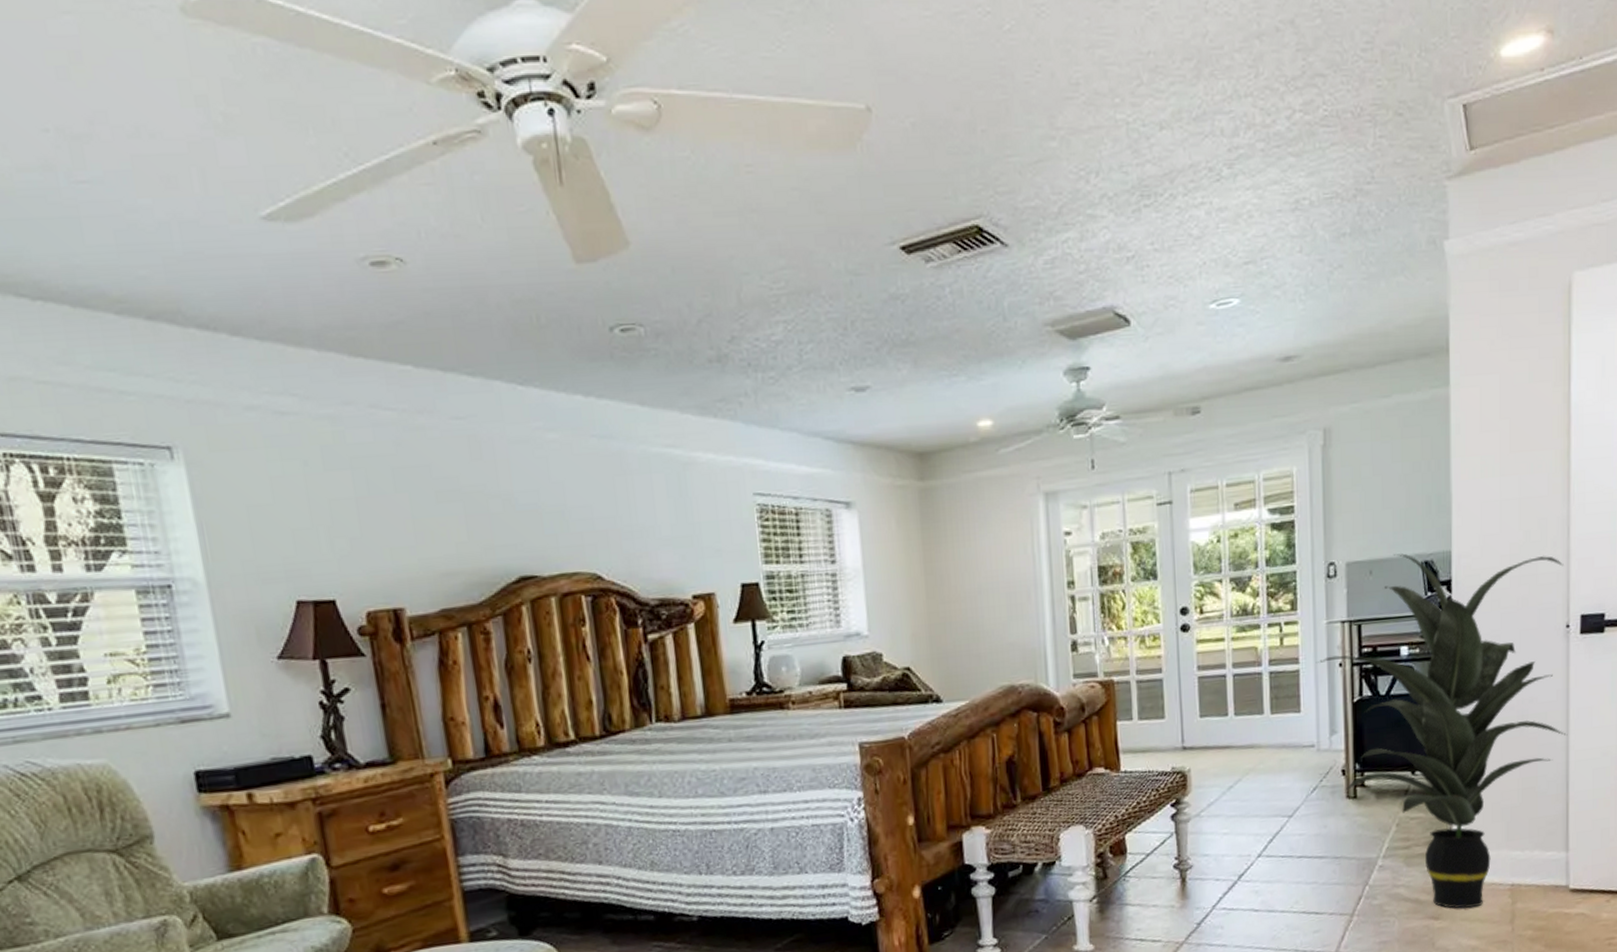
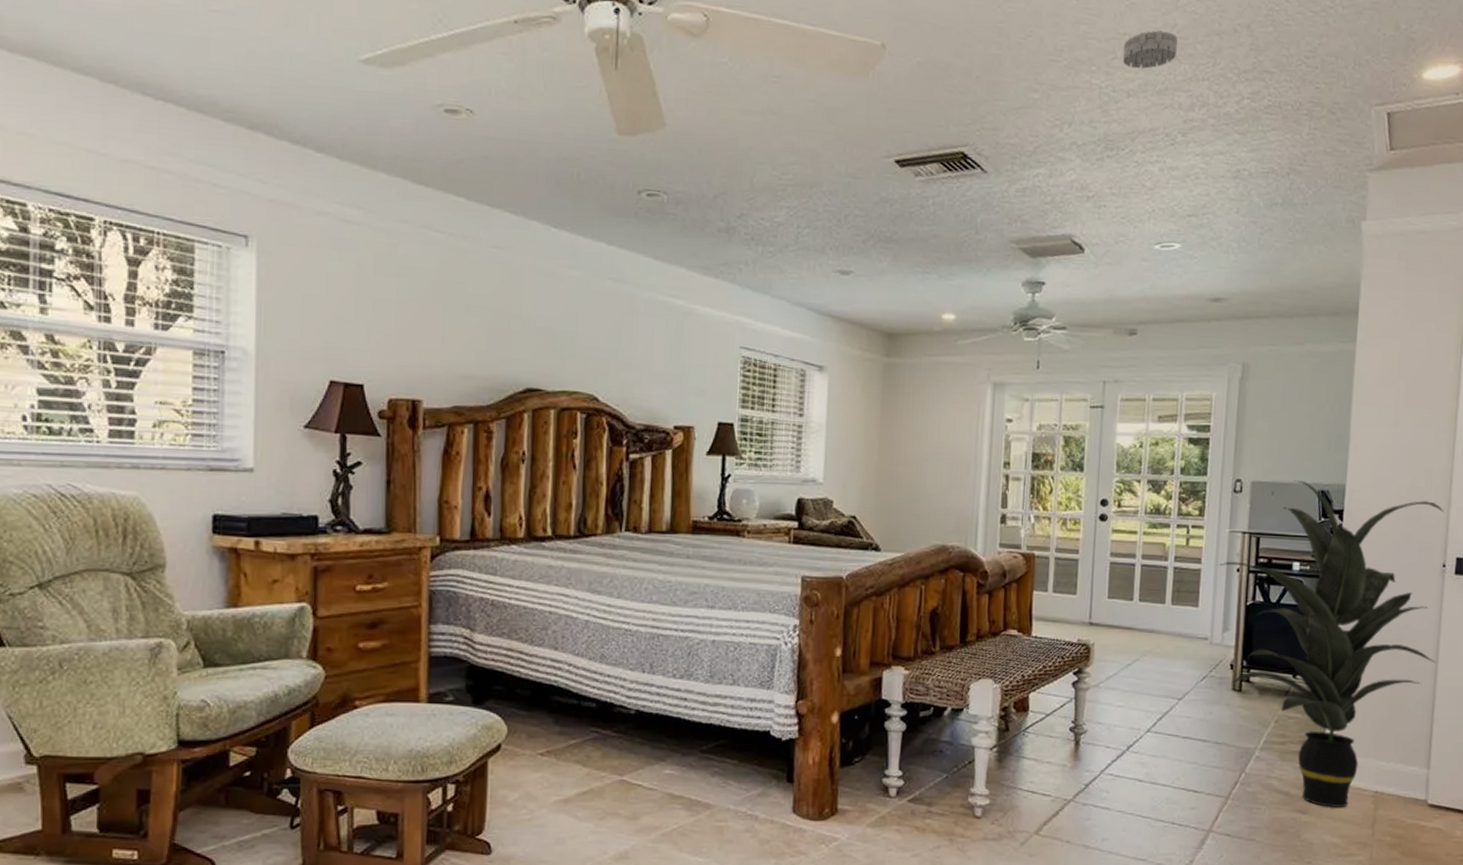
smoke detector: none [1148,42,1212,94] -> present [1122,30,1177,69]

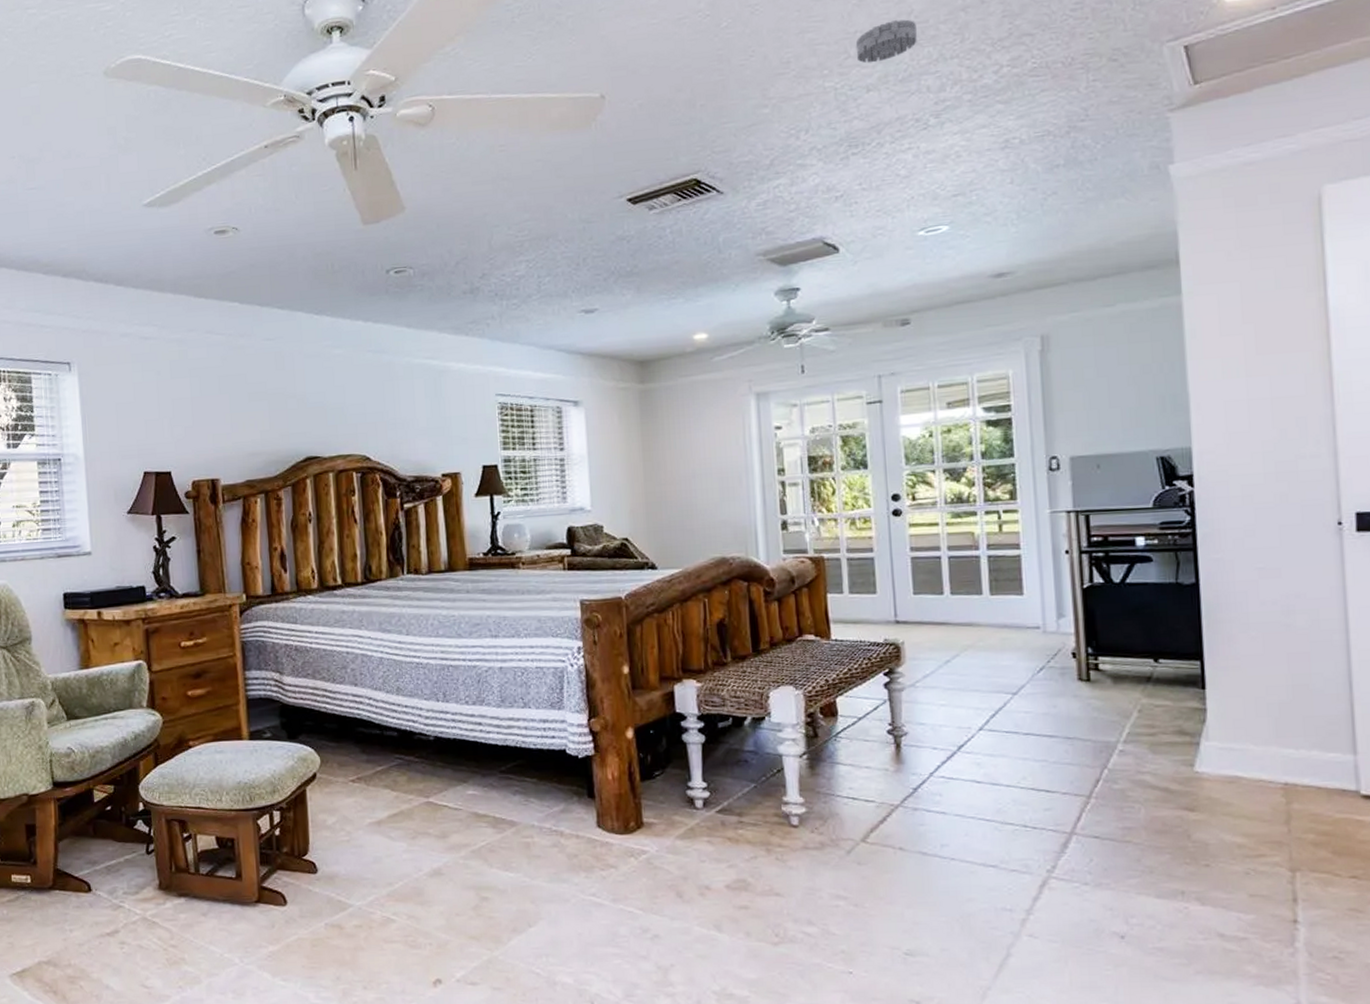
indoor plant: present [1216,480,1445,808] -> none [1039,449,1347,804]

